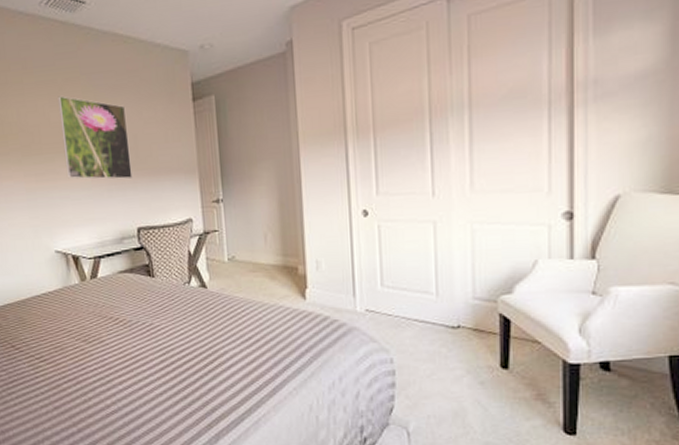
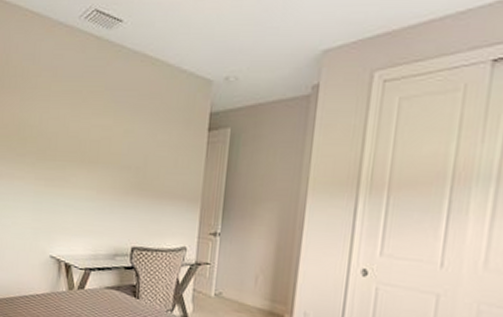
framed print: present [58,95,133,180] -> none [74,107,142,199]

